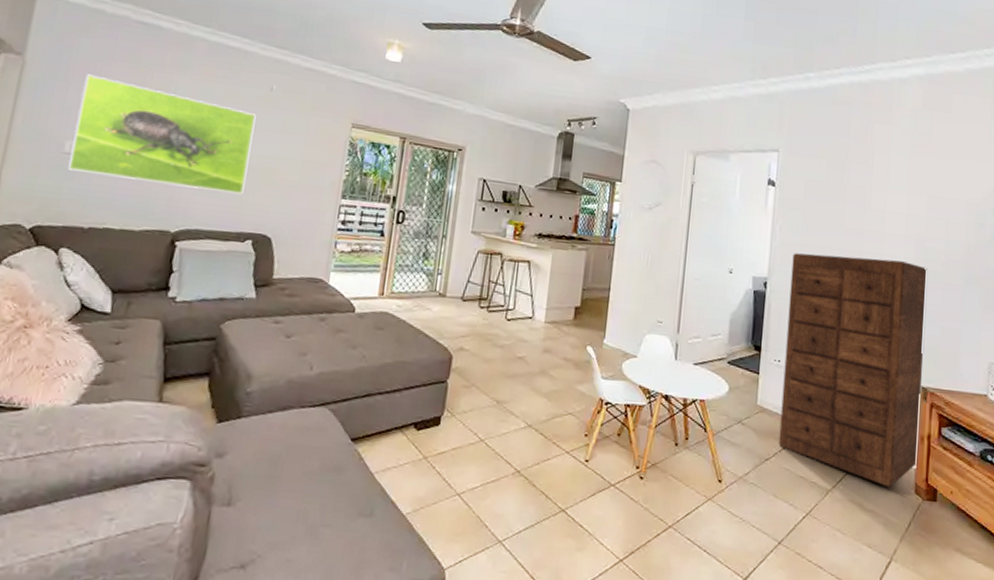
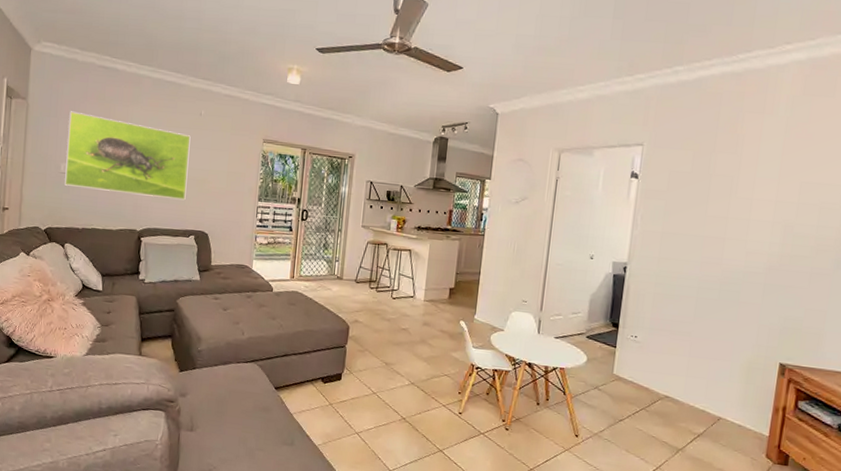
dresser: present [778,253,927,488] -> none [632,240,794,451]

